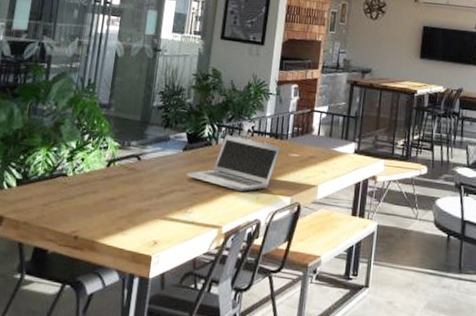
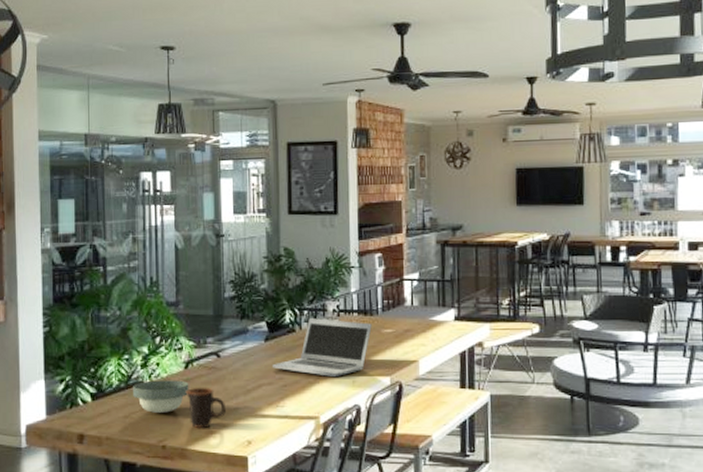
bowl: none [55,173,109,206] -> present [133,380,189,413]
mug: none [104,185,140,225] -> present [185,387,227,429]

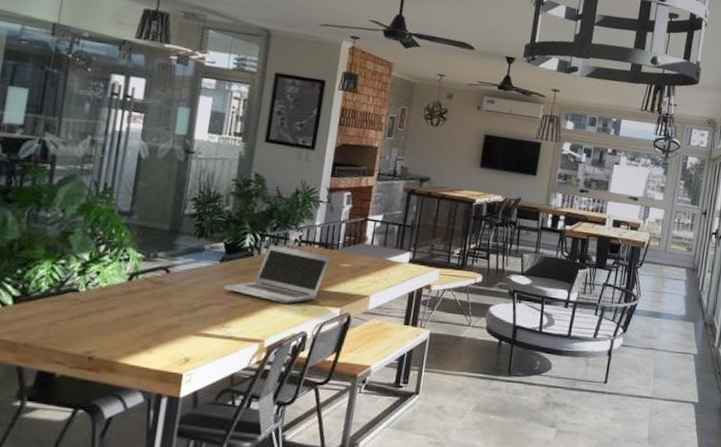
bowl: present [133,380,189,413] -> none [63,288,131,324]
mug: present [185,387,227,429] -> none [124,300,168,343]

